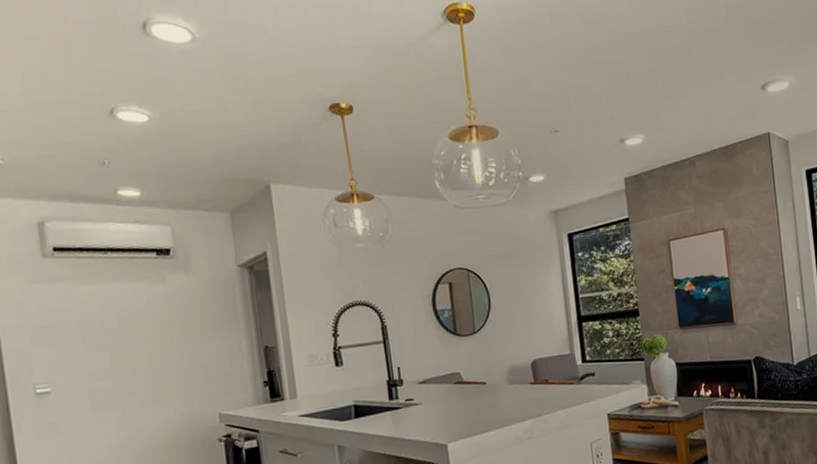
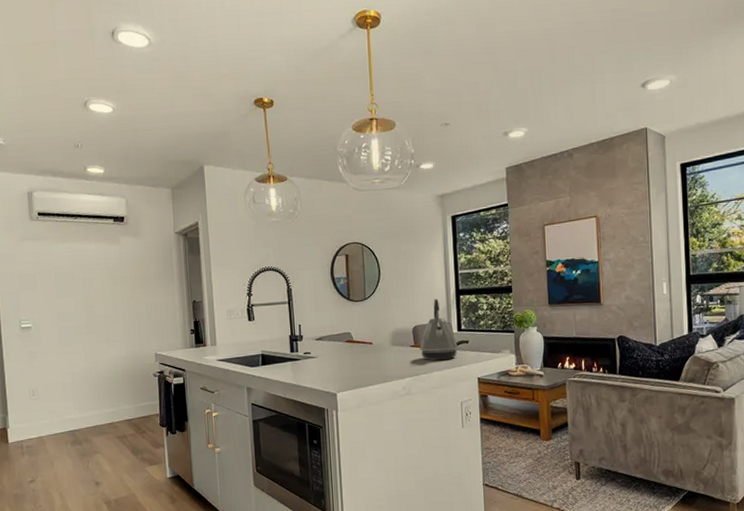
kettle: none [540,327,584,398] -> present [419,298,458,361]

